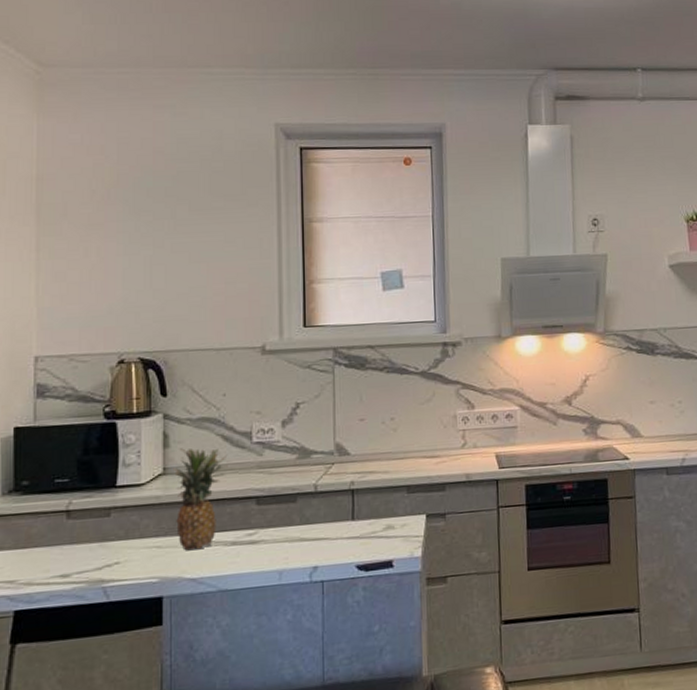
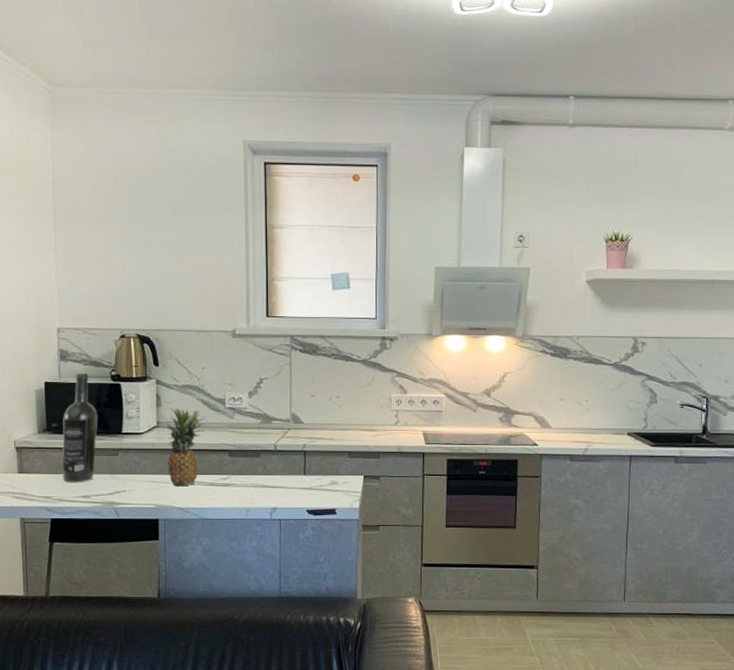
wine bottle: none [32,410,85,560] -> present [62,372,98,483]

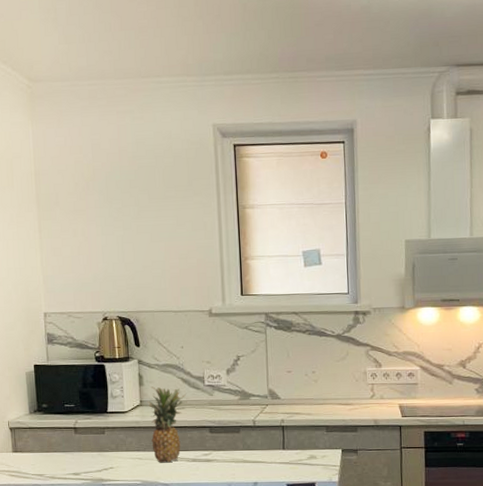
wine bottle: present [62,372,98,483] -> none [52,354,85,461]

